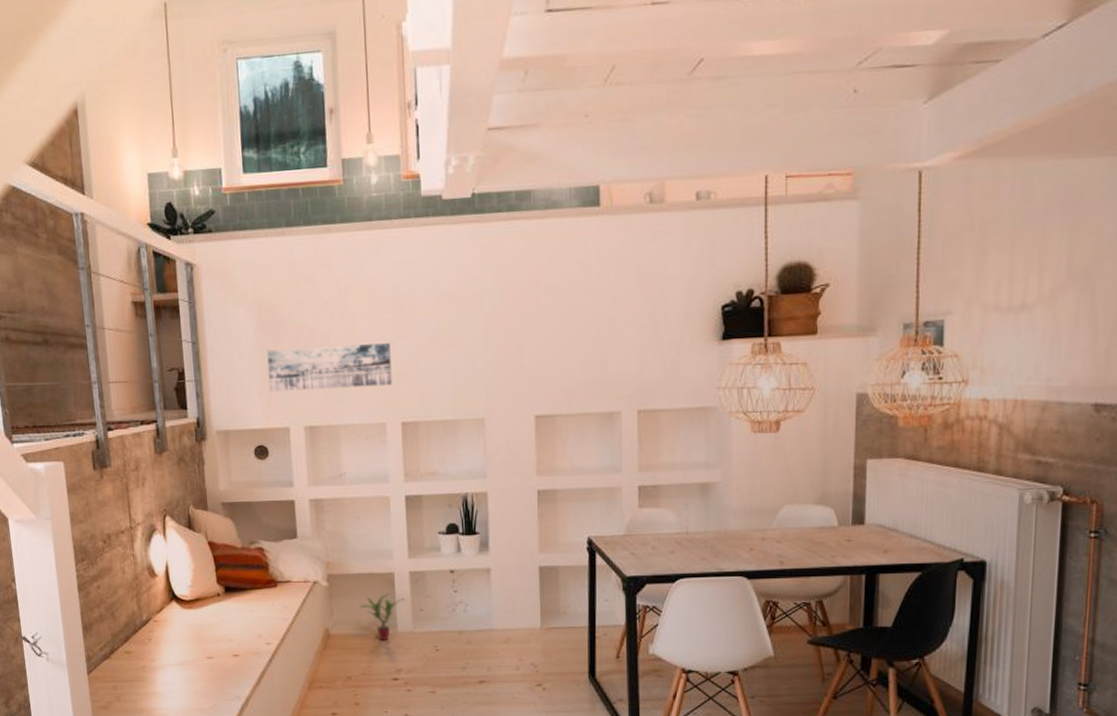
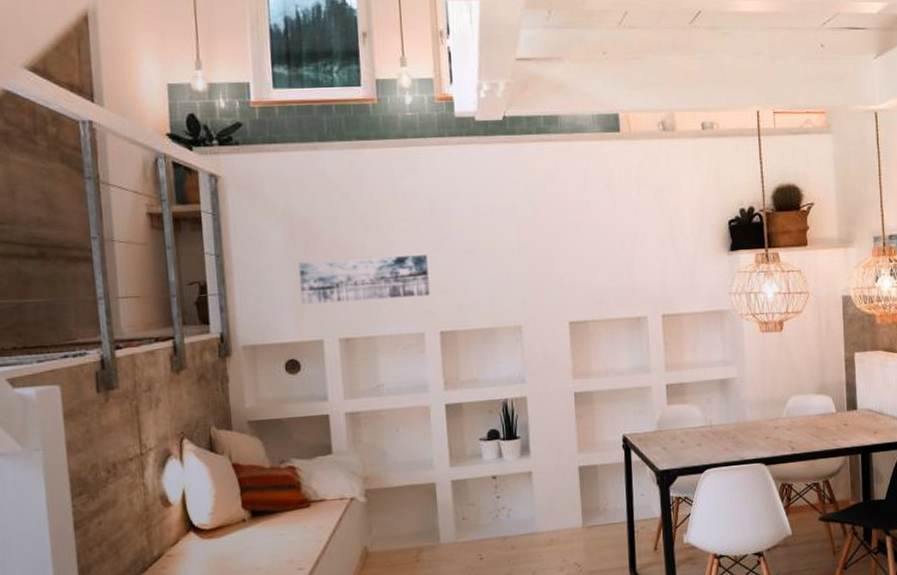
potted plant: present [359,593,406,641] -> none [399,504,448,555]

